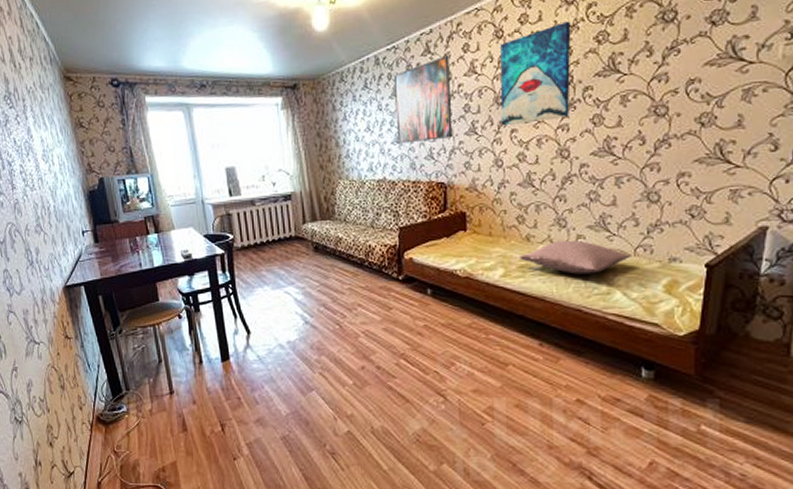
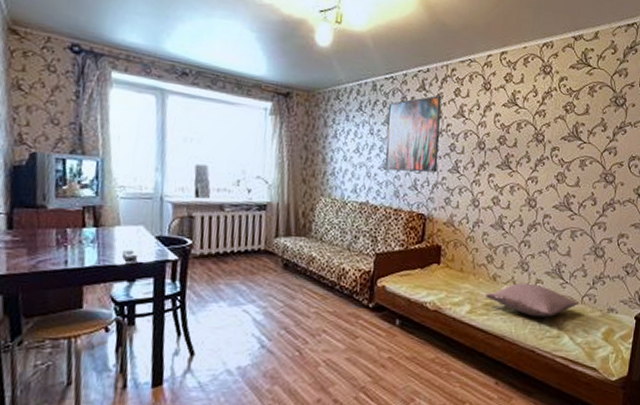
wall art: present [500,21,571,126] -> none [481,87,546,172]

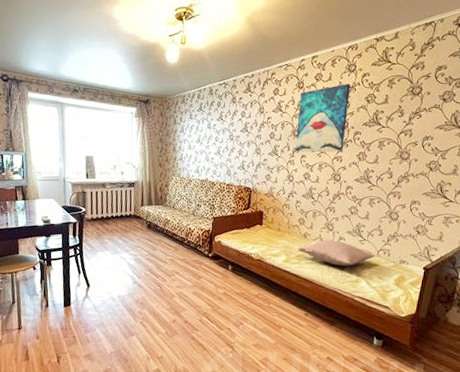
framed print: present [384,95,442,173] -> none [219,95,264,156]
wall art: none [481,87,546,172] -> present [295,83,351,152]

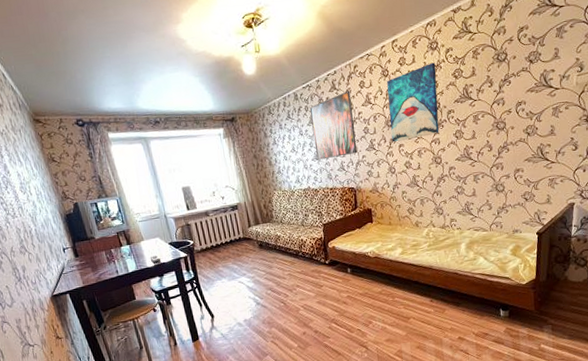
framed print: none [219,95,264,156] -> present [309,90,358,160]
pillow: present [298,239,375,267] -> none [412,223,488,248]

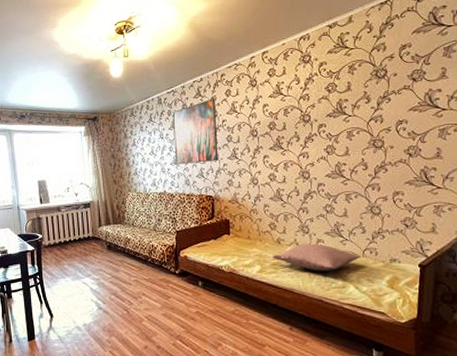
wall art: present [387,62,439,143] -> none [254,75,309,153]
pillow: none [412,223,488,248] -> present [272,243,360,271]

